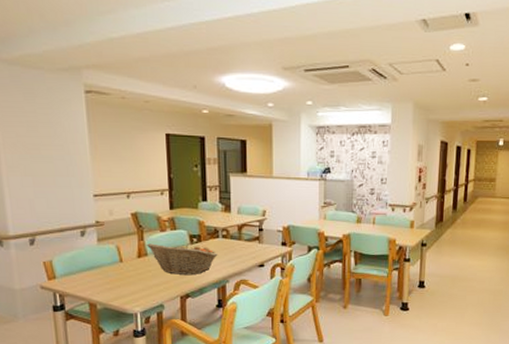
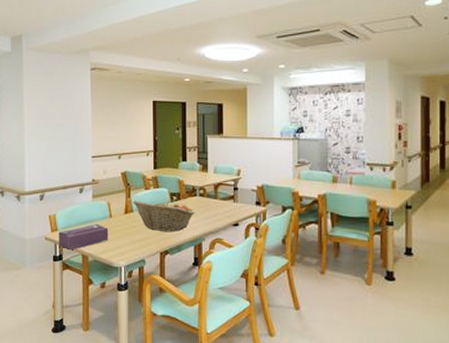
tissue box: none [57,269,120,299] -> present [58,223,109,251]

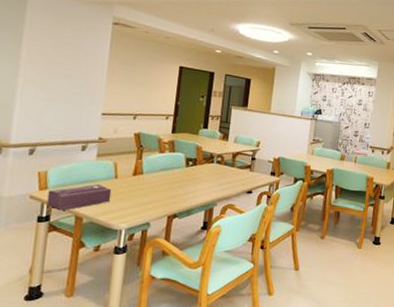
fruit basket: present [132,200,195,232] -> none [143,163,210,197]

